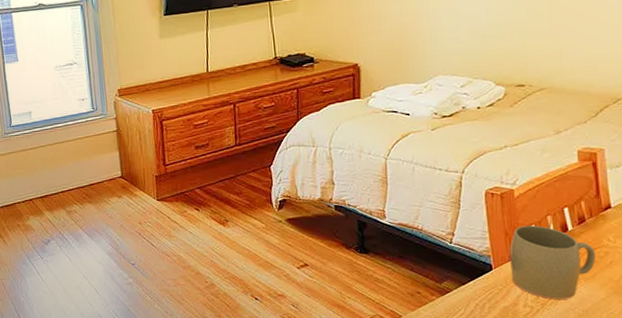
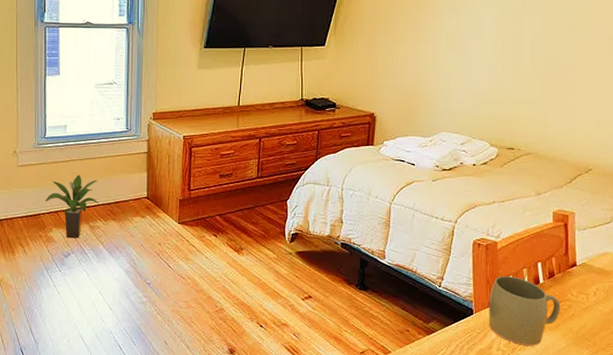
potted plant: none [18,160,73,224] -> present [45,175,99,238]

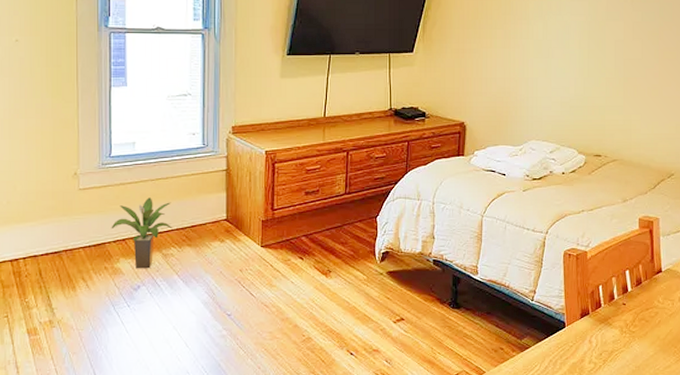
mug: present [488,276,560,346] -> none [580,286,648,356]

